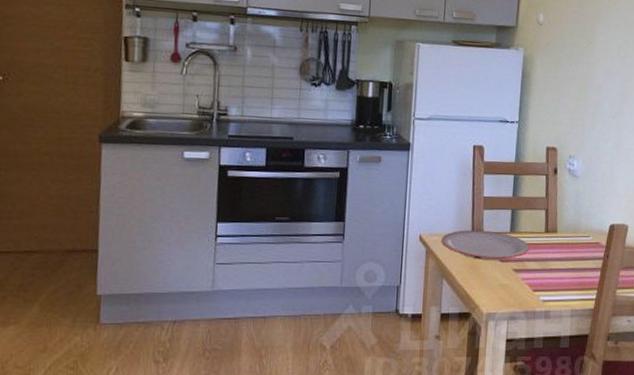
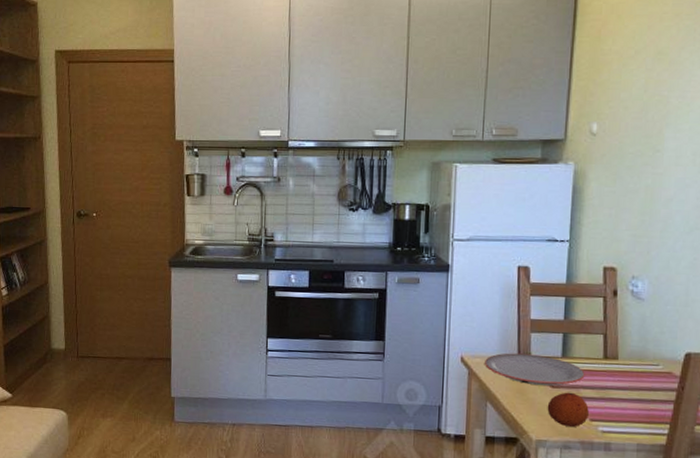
fruit: none [496,265,532,298] -> present [547,392,589,427]

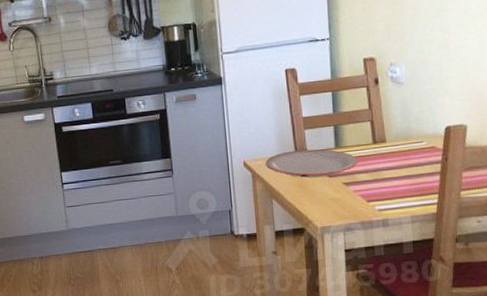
fruit: present [547,392,589,427] -> none [327,178,365,210]

